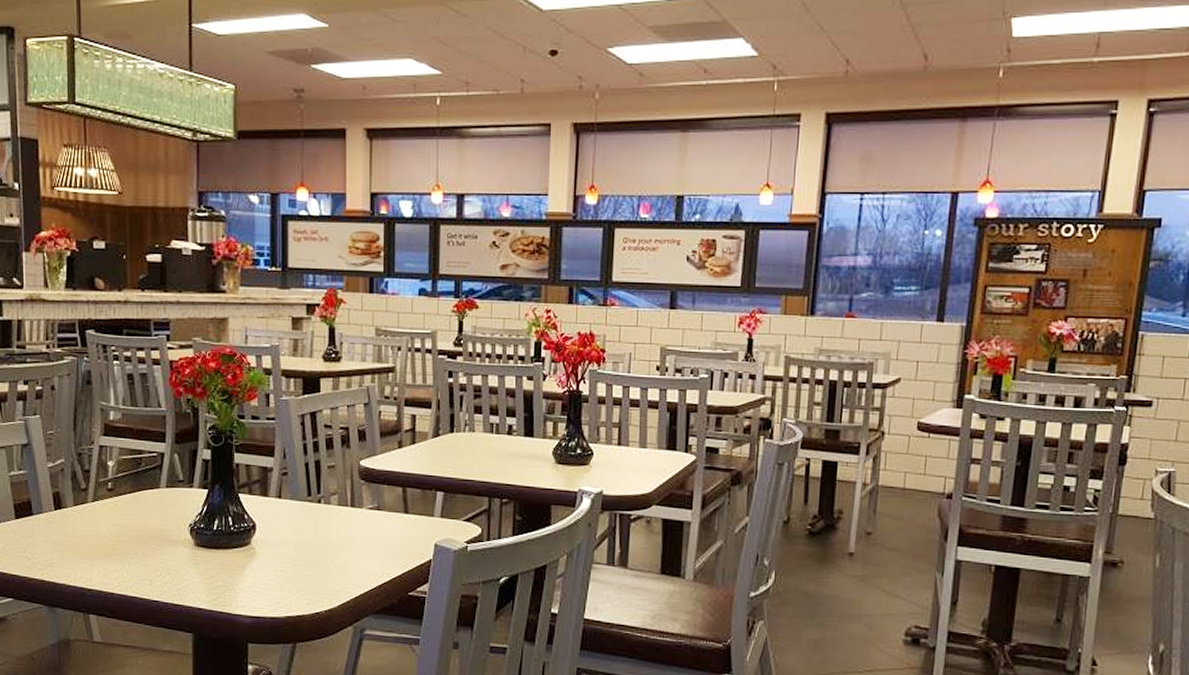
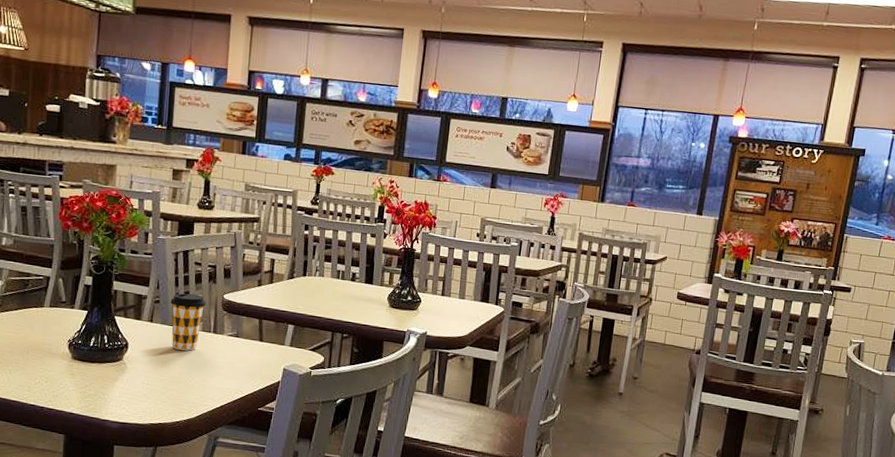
coffee cup: none [299,462,341,529] -> present [170,293,207,351]

